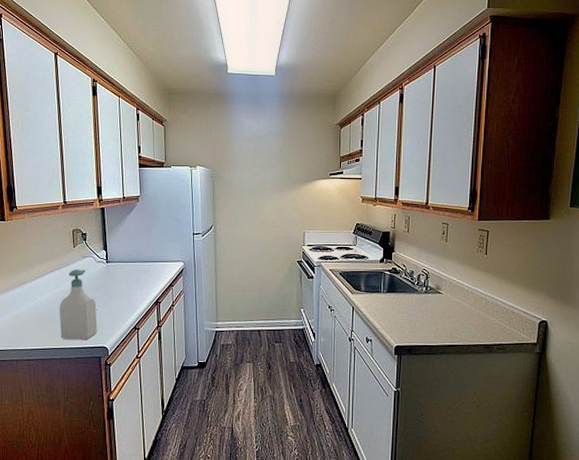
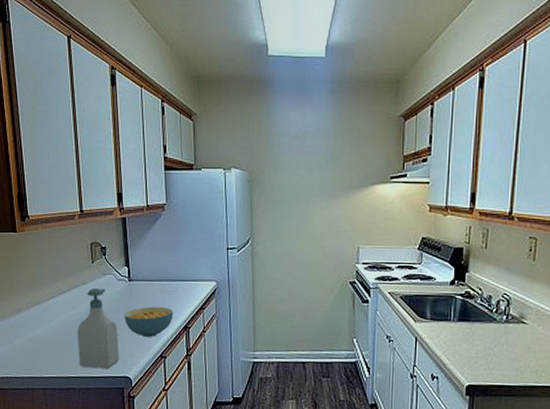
cereal bowl: none [101,284,146,311] -> present [123,306,173,337]

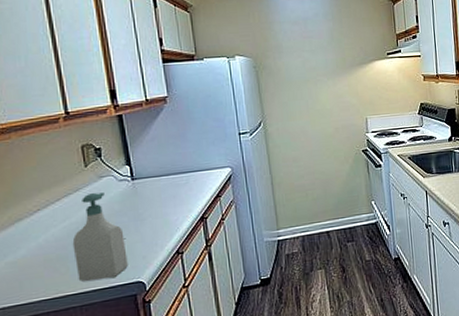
cereal bowl: present [123,306,173,337] -> none [129,201,187,236]

